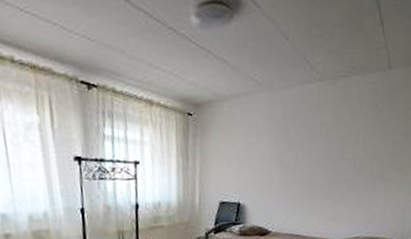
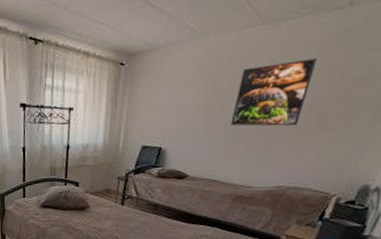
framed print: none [304,114,371,179] -> present [231,58,316,126]

